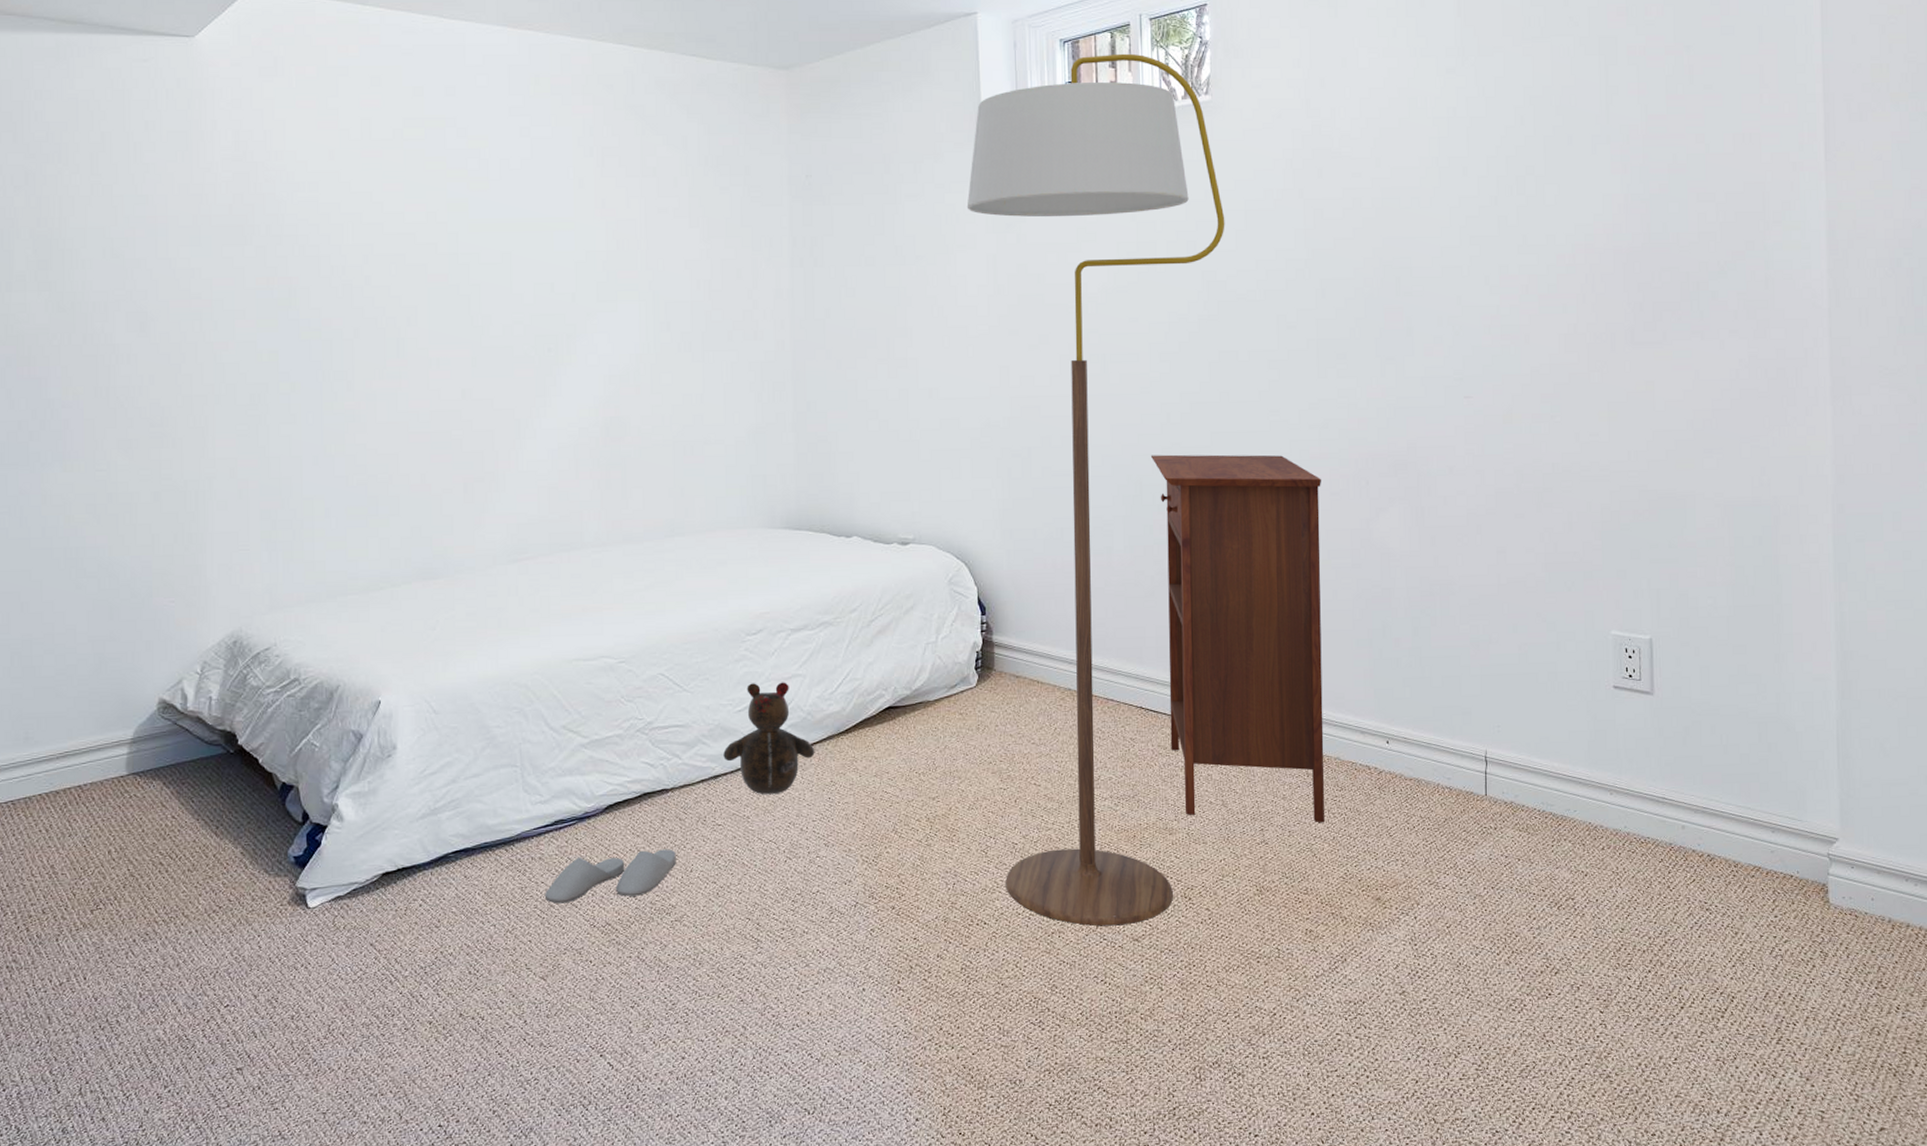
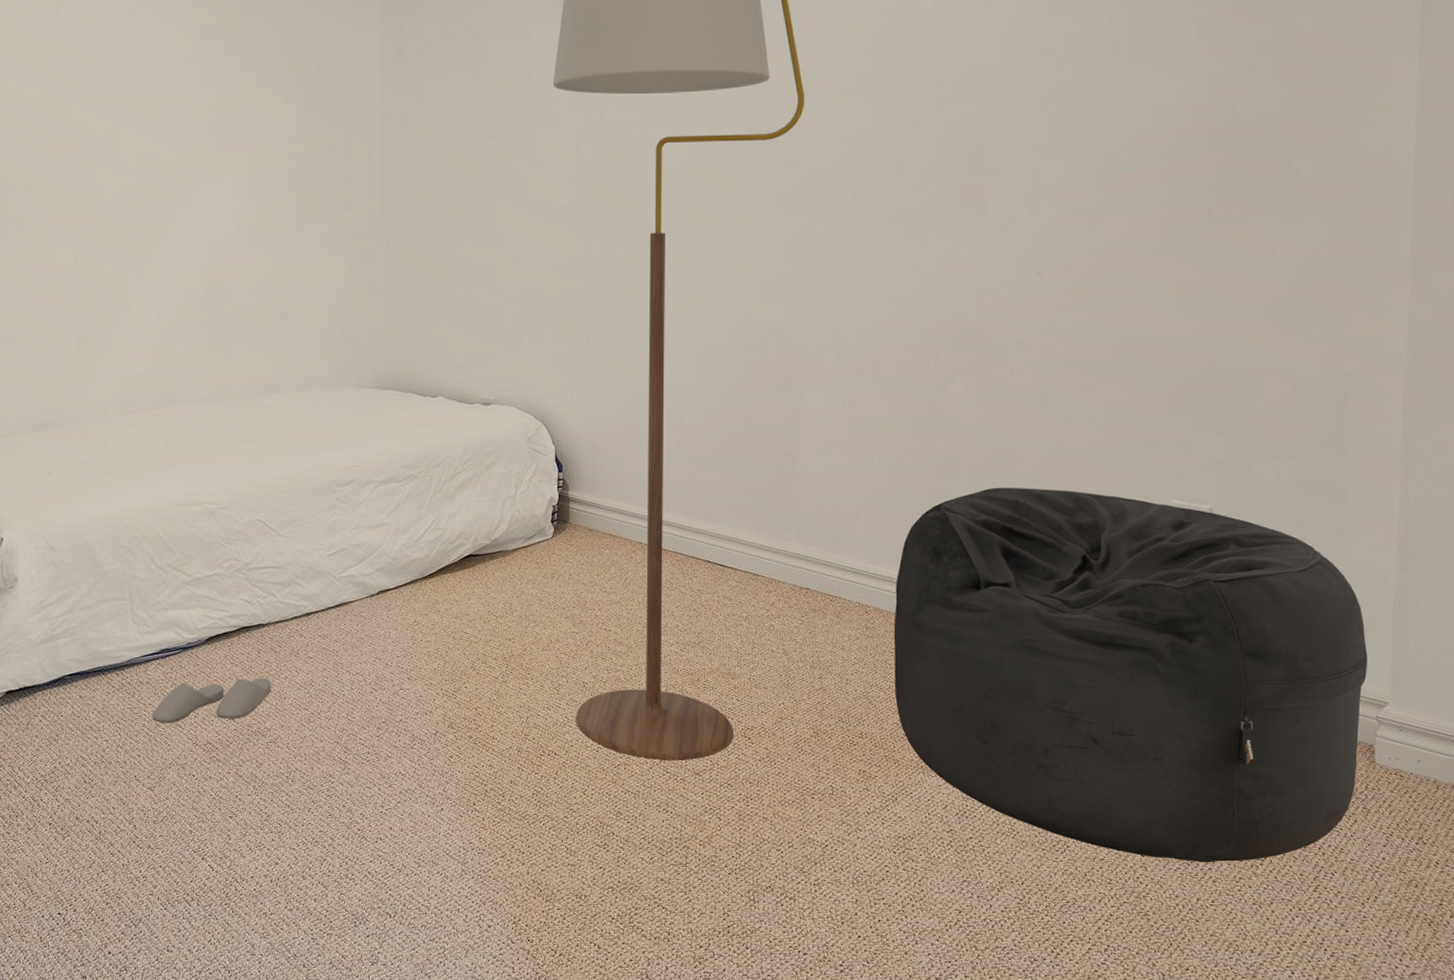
teddy bear: present [723,682,815,794] -> none [315,529,400,631]
nightstand: present [1150,454,1324,823] -> none [724,324,891,673]
bean bag chair: none [1335,620,1815,1018] -> present [893,487,1368,863]

